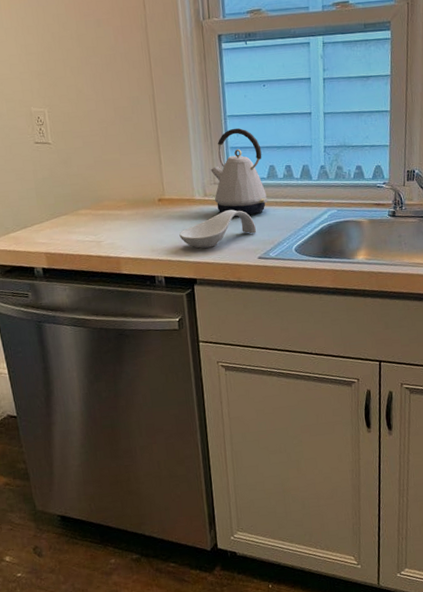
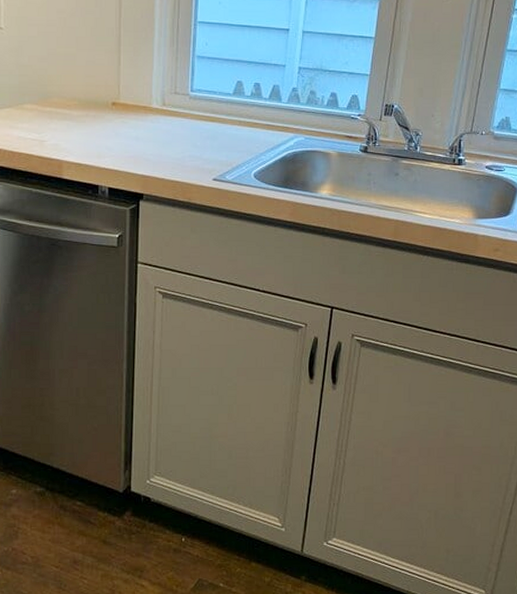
spoon rest: present [179,209,257,249] -> none [130,124,215,162]
kettle: present [210,128,269,216] -> none [173,36,232,132]

